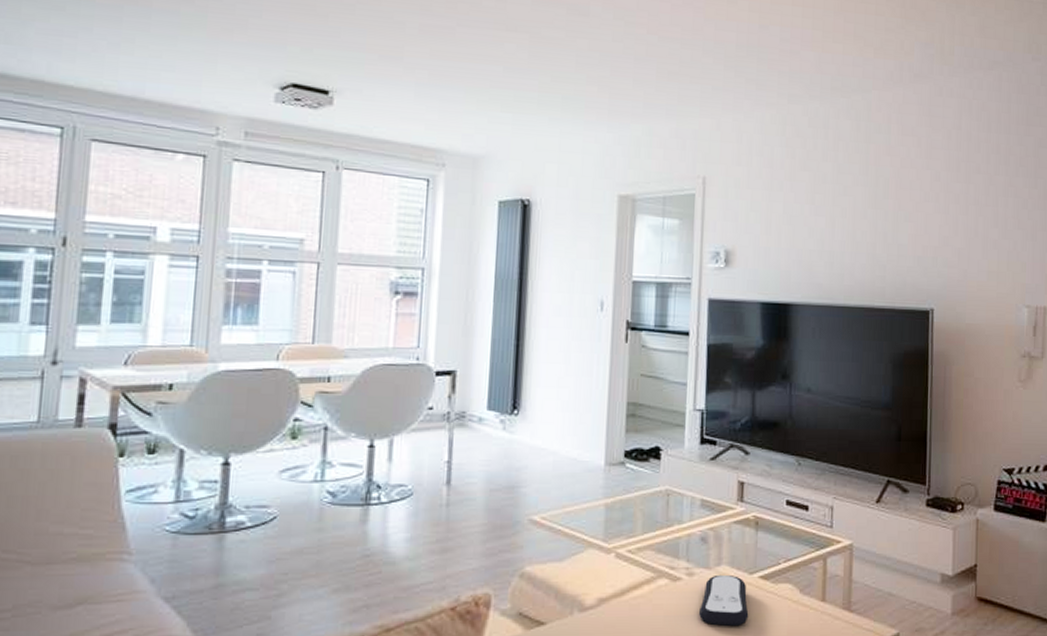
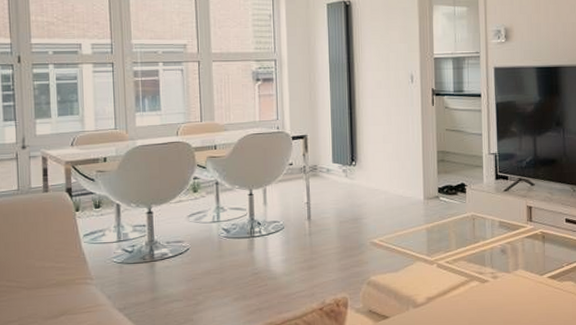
remote control: present [699,574,749,627] -> none [504,276,542,315]

